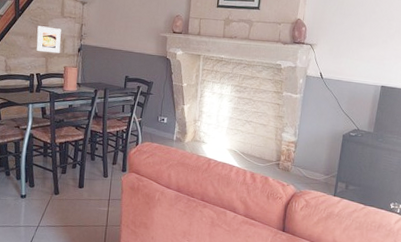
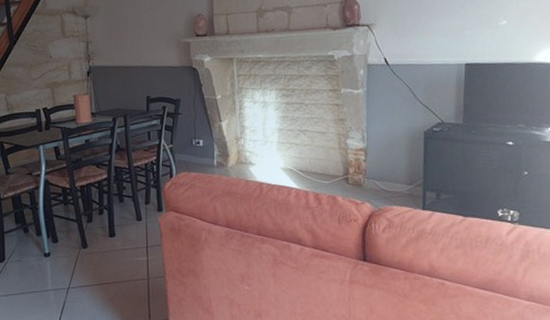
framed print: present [36,26,61,54] -> none [37,51,67,82]

